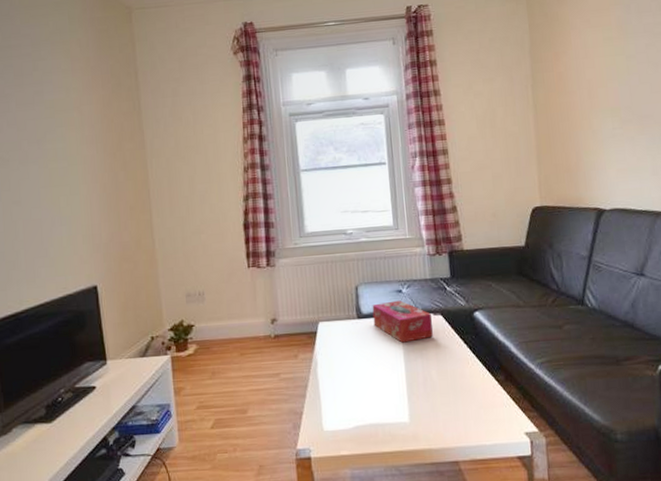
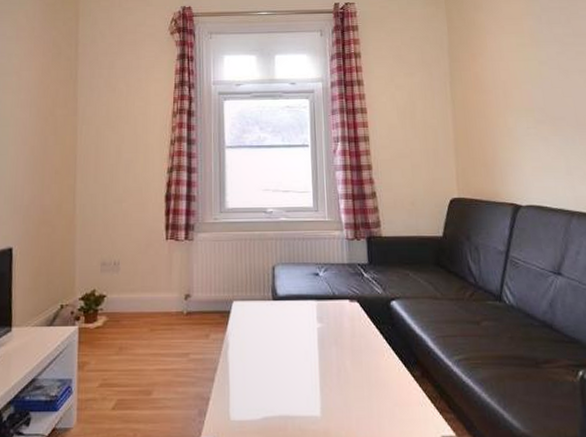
tissue box: present [372,300,433,343] -> none [288,284,349,329]

